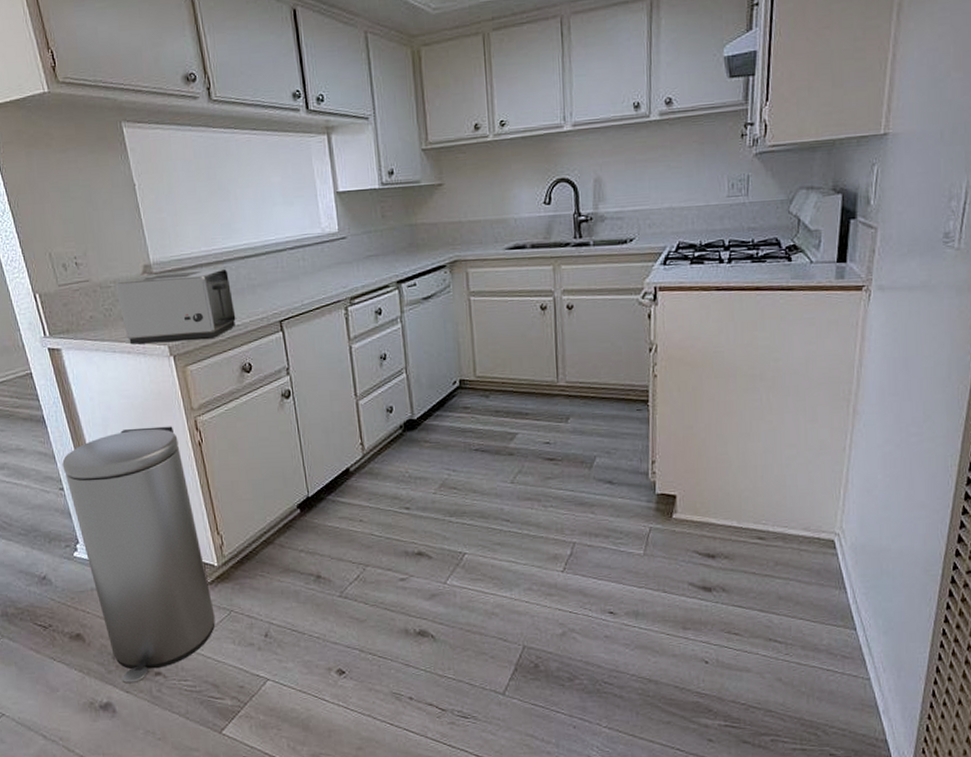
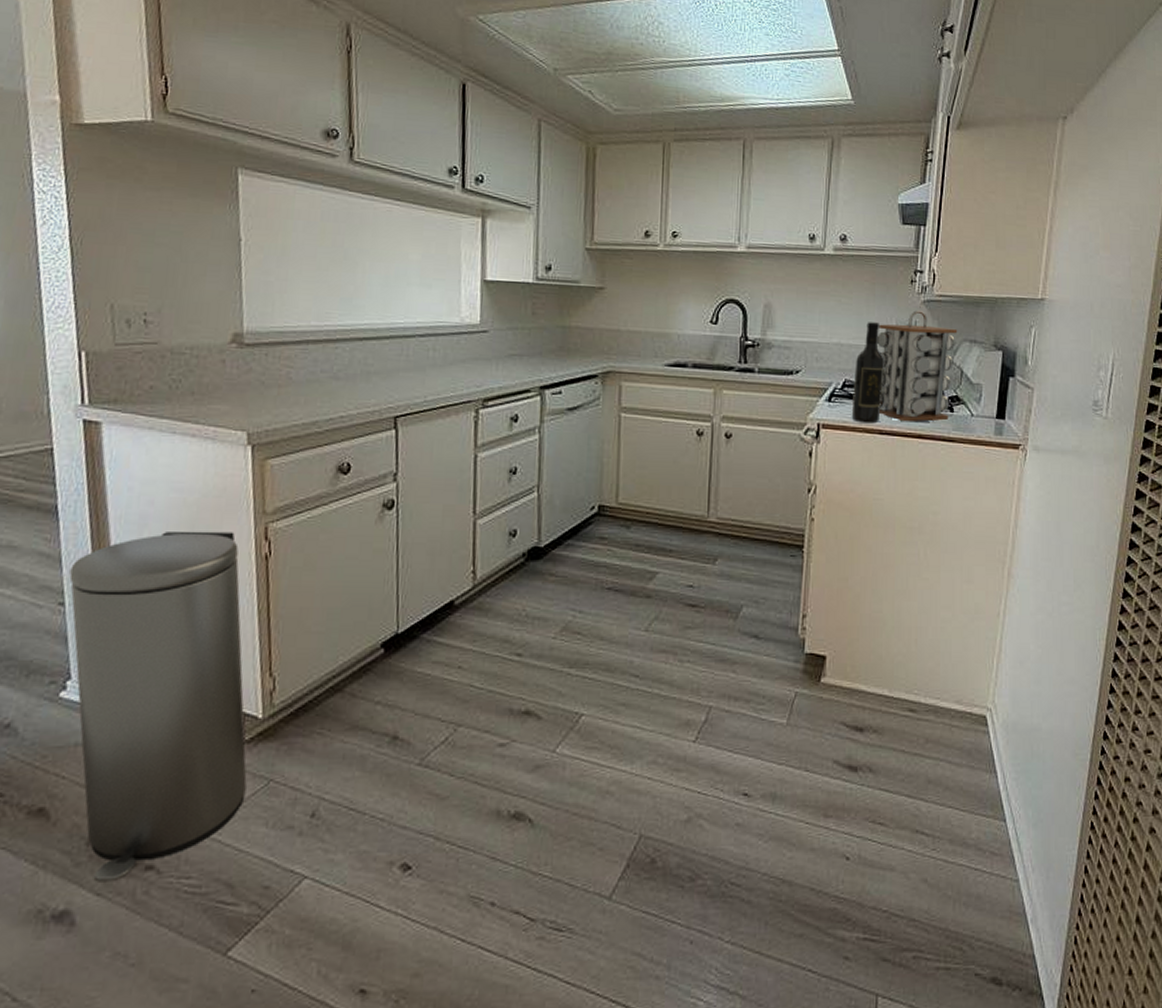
toaster: present [115,268,236,345] -> none [191,344,341,430]
wine bottle: none [687,182,718,282] -> present [851,322,884,424]
spice rack: none [709,163,793,276] -> present [877,309,958,423]

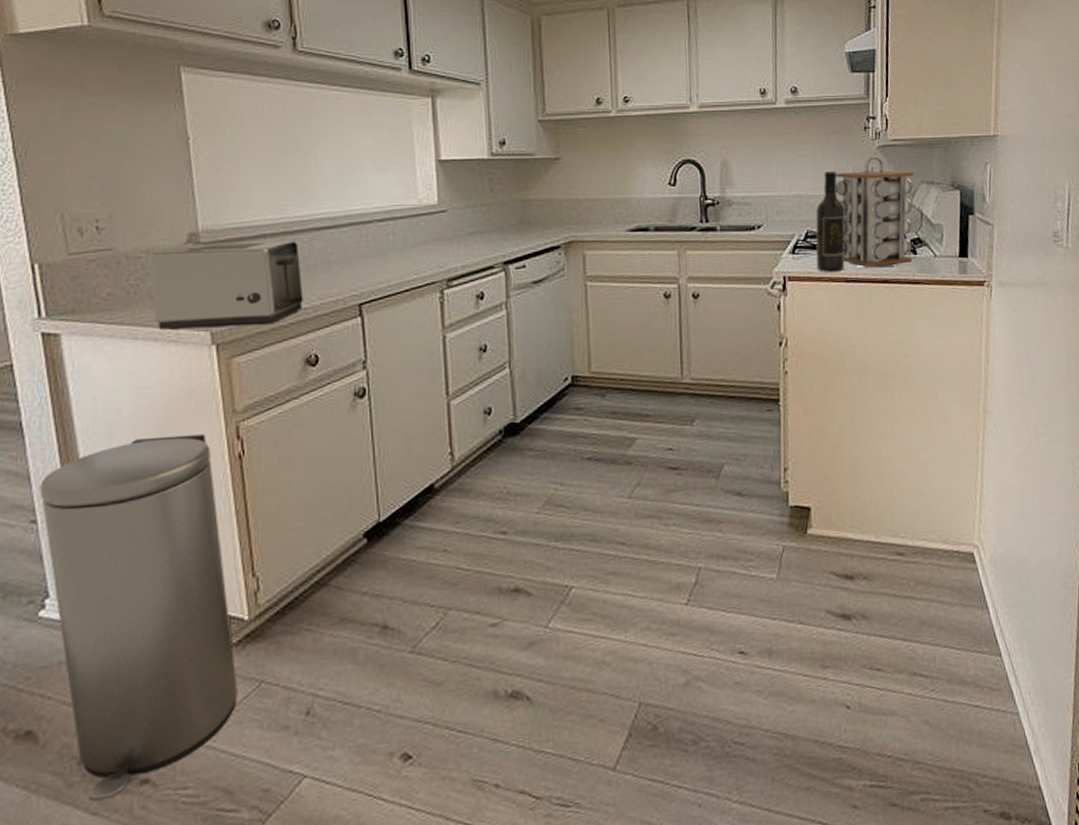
toaster: none [191,344,341,430] -> present [147,240,303,330]

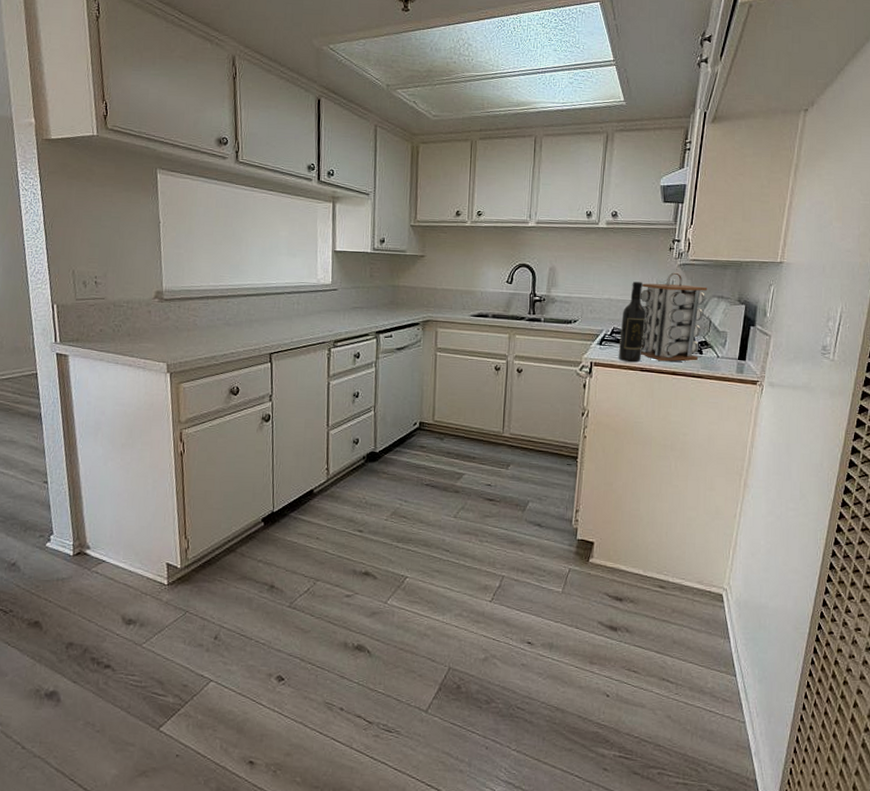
pedal bin: present [39,434,238,802] -> none [50,433,171,674]
toaster: present [147,240,303,330] -> none [127,299,232,363]

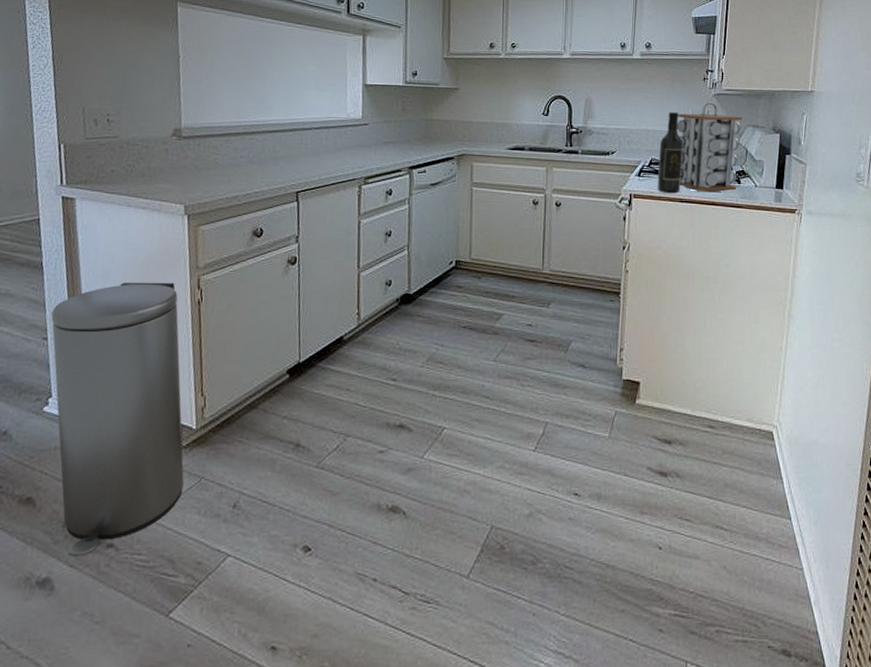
pedal bin: none [50,433,171,674] -> present [51,282,184,556]

